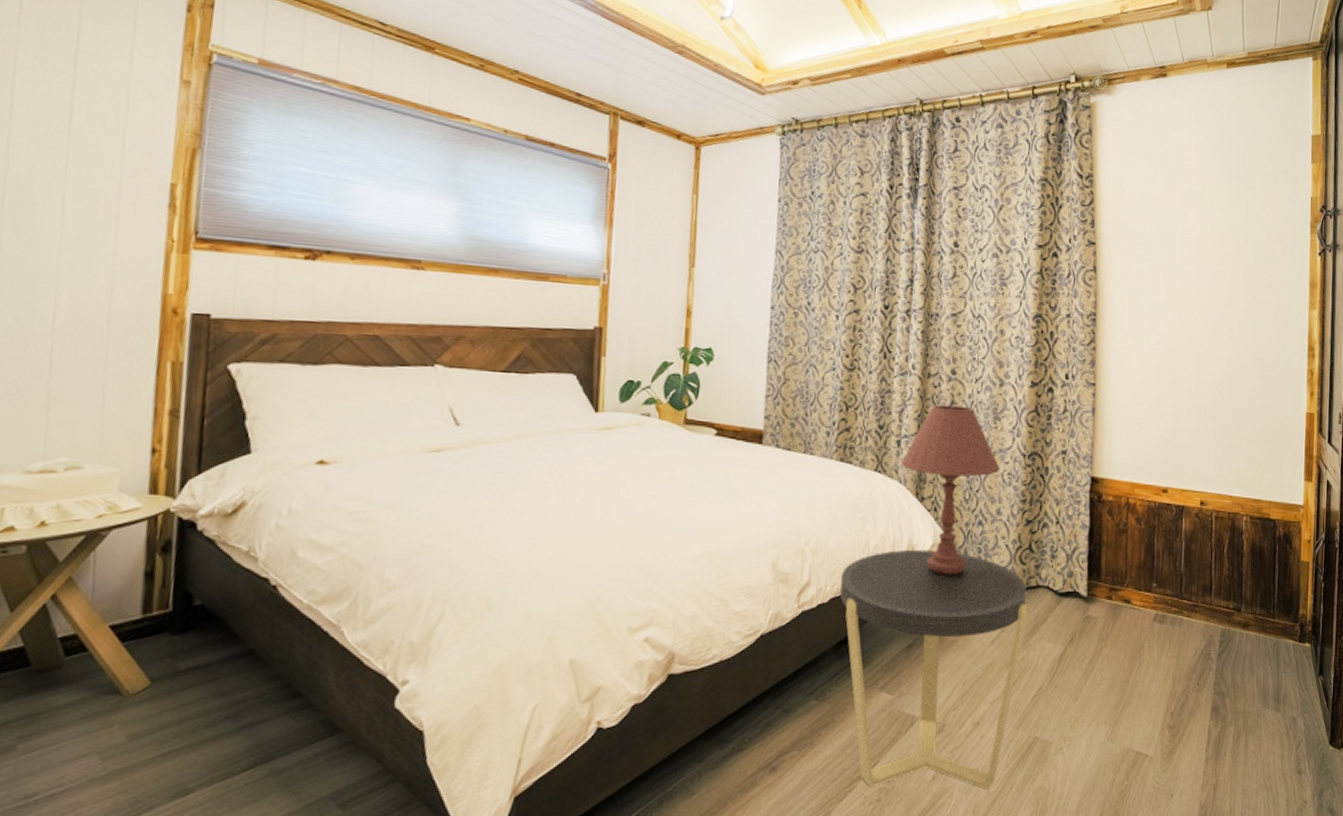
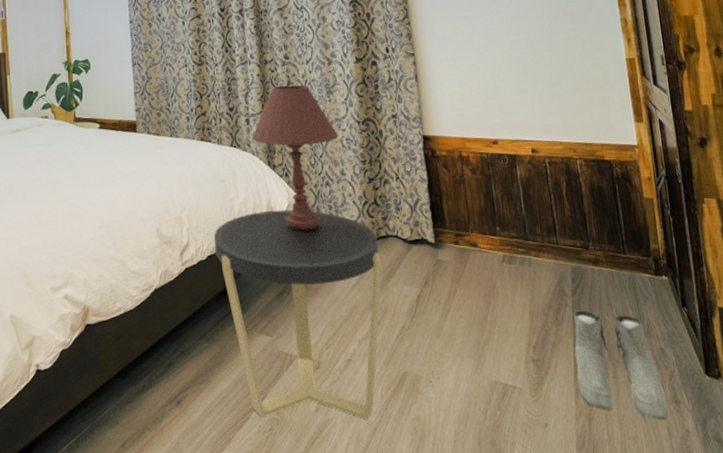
boots: none [1209,675,1290,790] -> present [574,310,668,420]

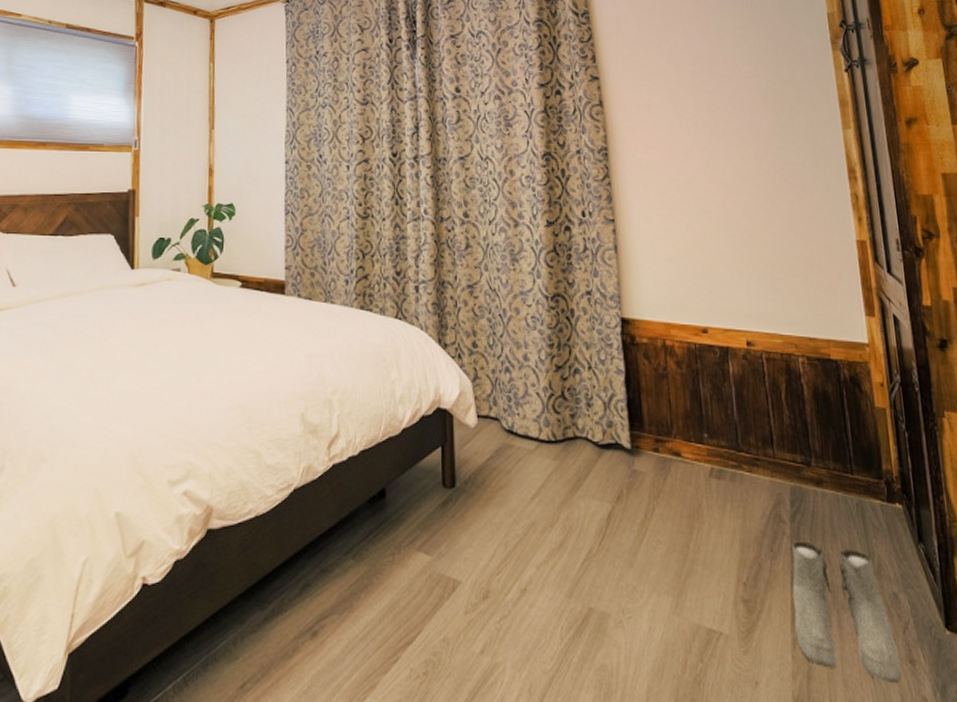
side table: present [214,210,382,420] -> none [370,398,568,667]
table lamp: present [252,85,339,231] -> none [421,248,524,426]

